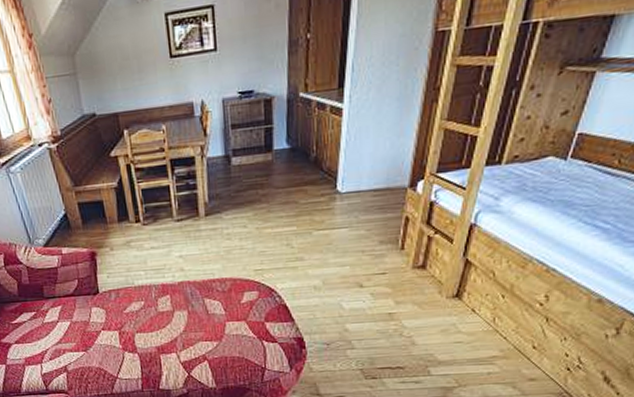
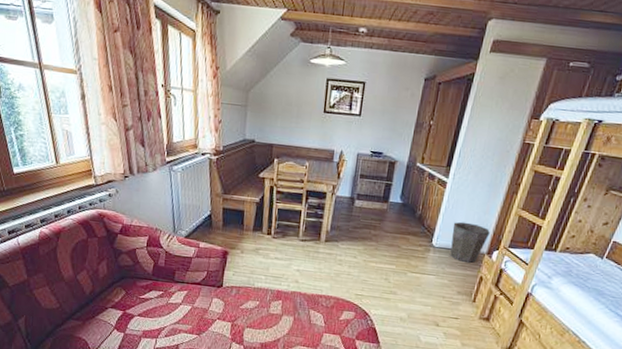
waste bin: none [359,153,409,204] -> present [450,221,490,263]

